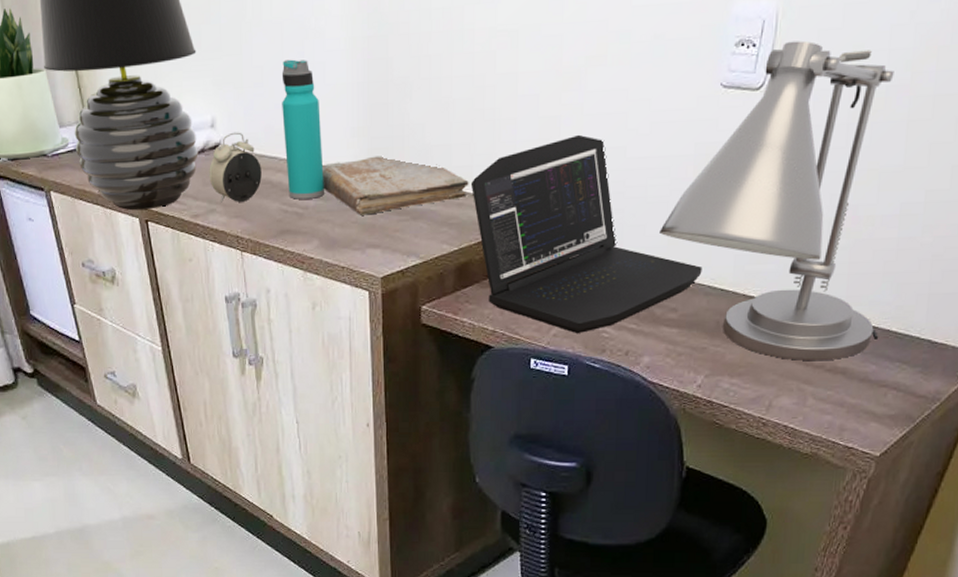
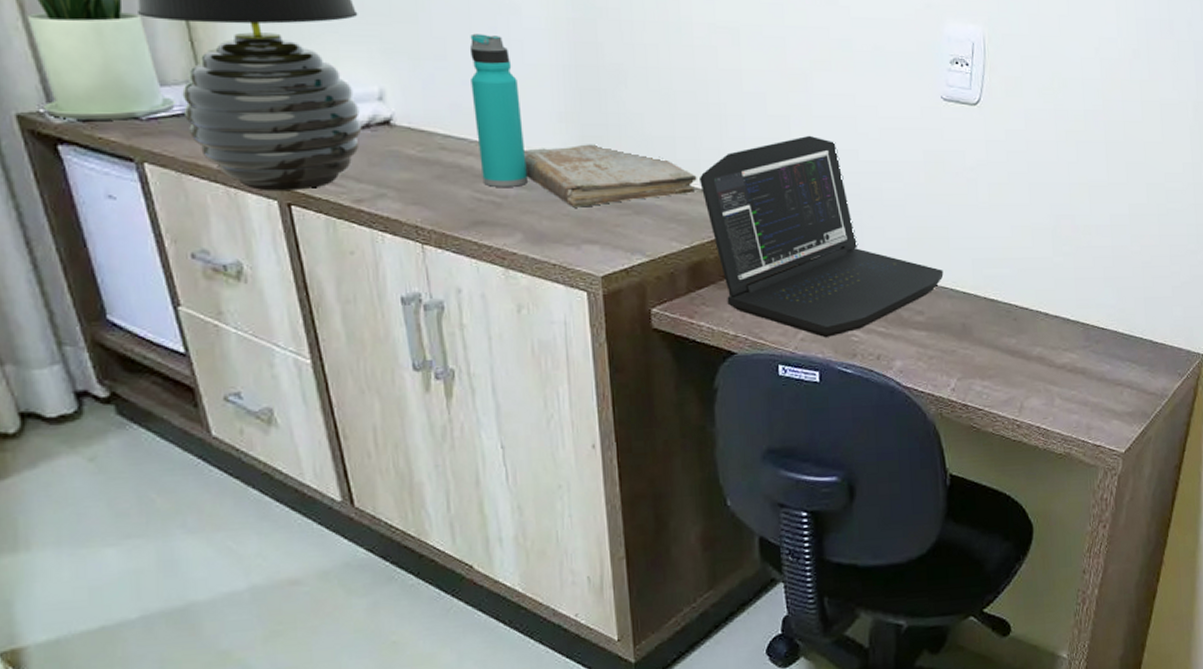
alarm clock: present [209,132,262,203] -> none [376,107,447,187]
desk lamp: present [659,41,894,361] -> none [898,64,1109,362]

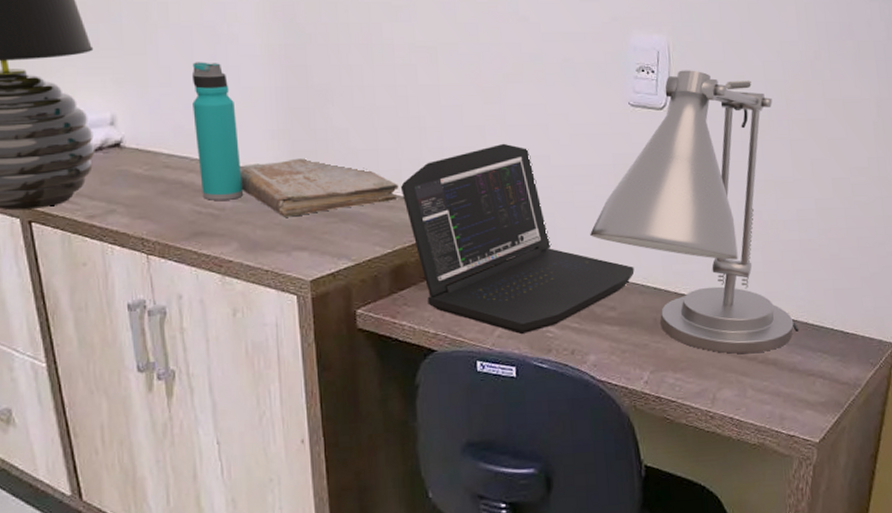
desk lamp: none [898,64,1109,362] -> present [590,70,799,354]

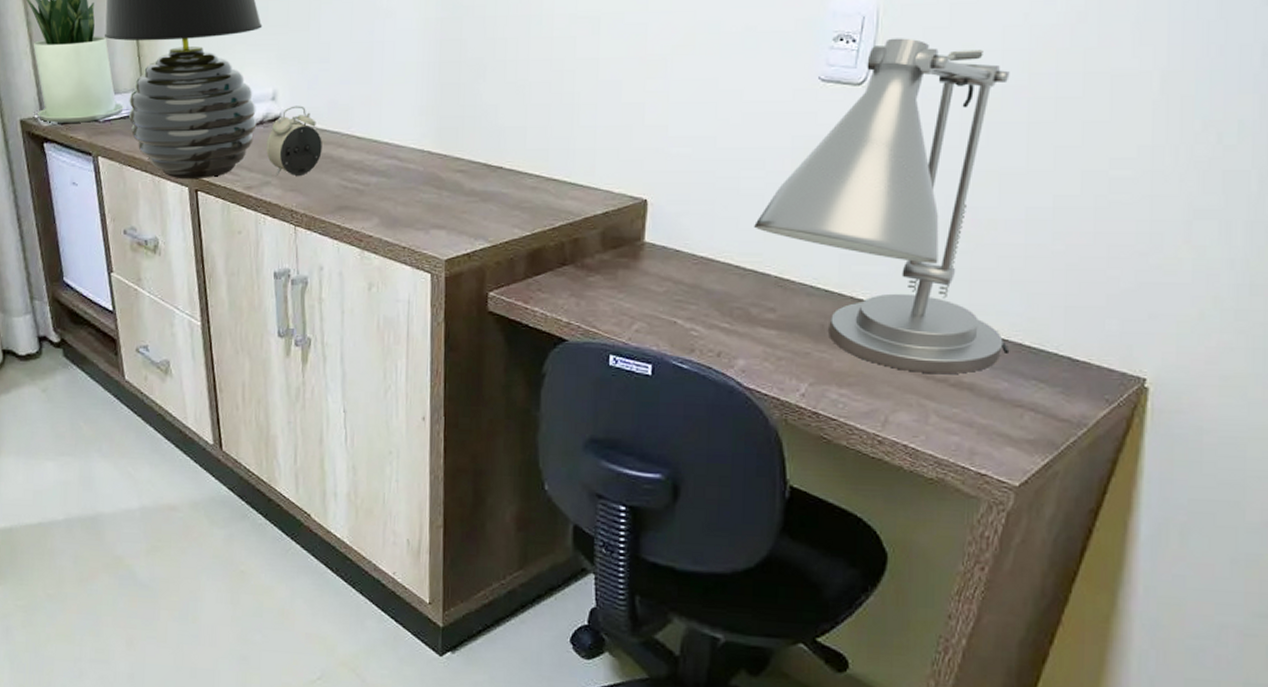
alarm clock: none [108,130,171,203] -> present [266,105,322,176]
water bottle: present [191,62,243,200] -> none [347,37,389,175]
book: present [239,158,399,217] -> none [386,135,544,195]
laptop: present [400,143,635,334] -> none [546,122,803,330]

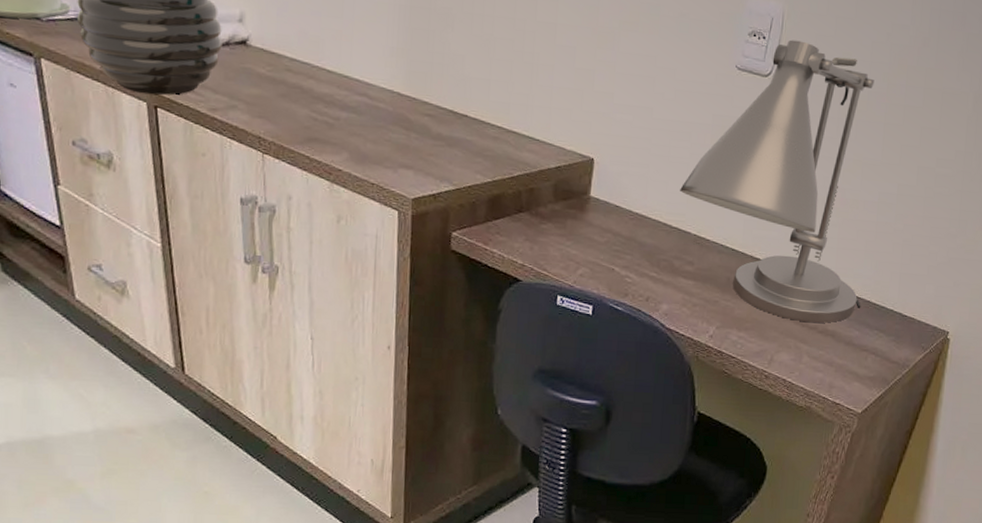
alarm clock: present [266,105,322,176] -> none [232,30,292,103]

